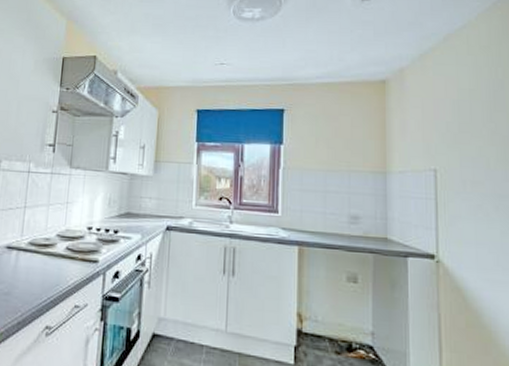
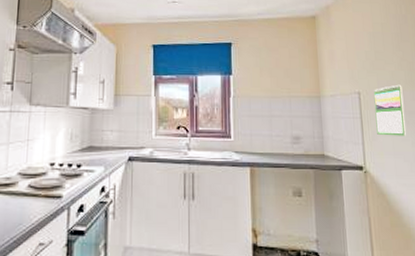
calendar: none [453,162,494,223] -> present [373,84,406,136]

